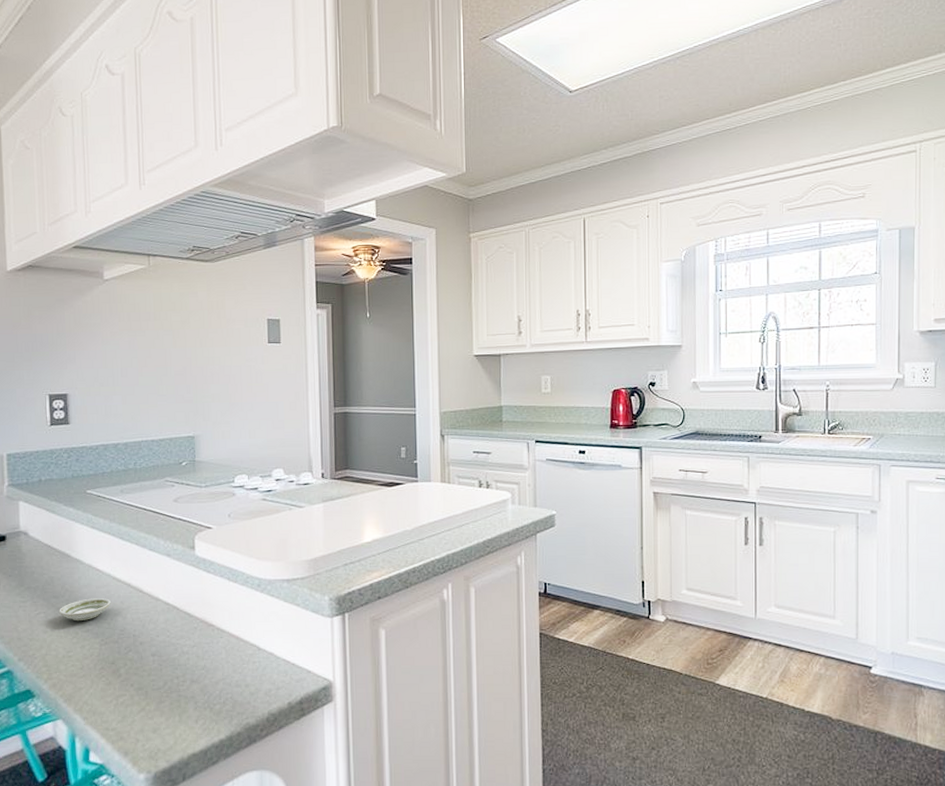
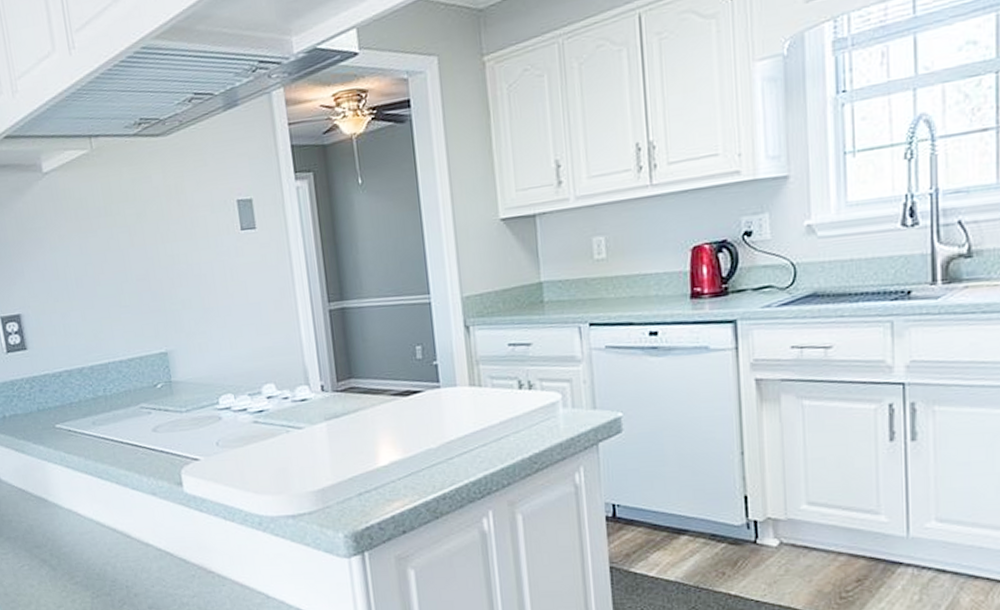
saucer: present [59,598,111,622] -> none [43,546,97,573]

